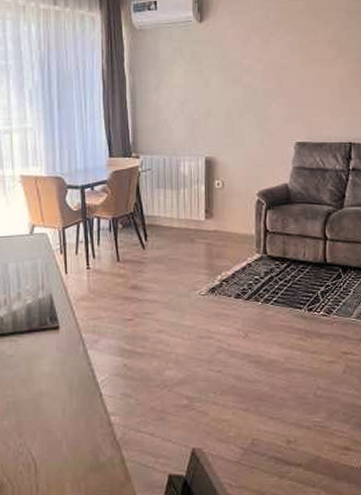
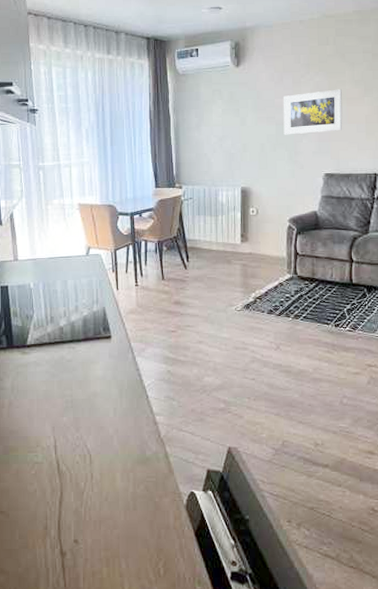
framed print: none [250,49,315,99] -> present [283,89,343,135]

